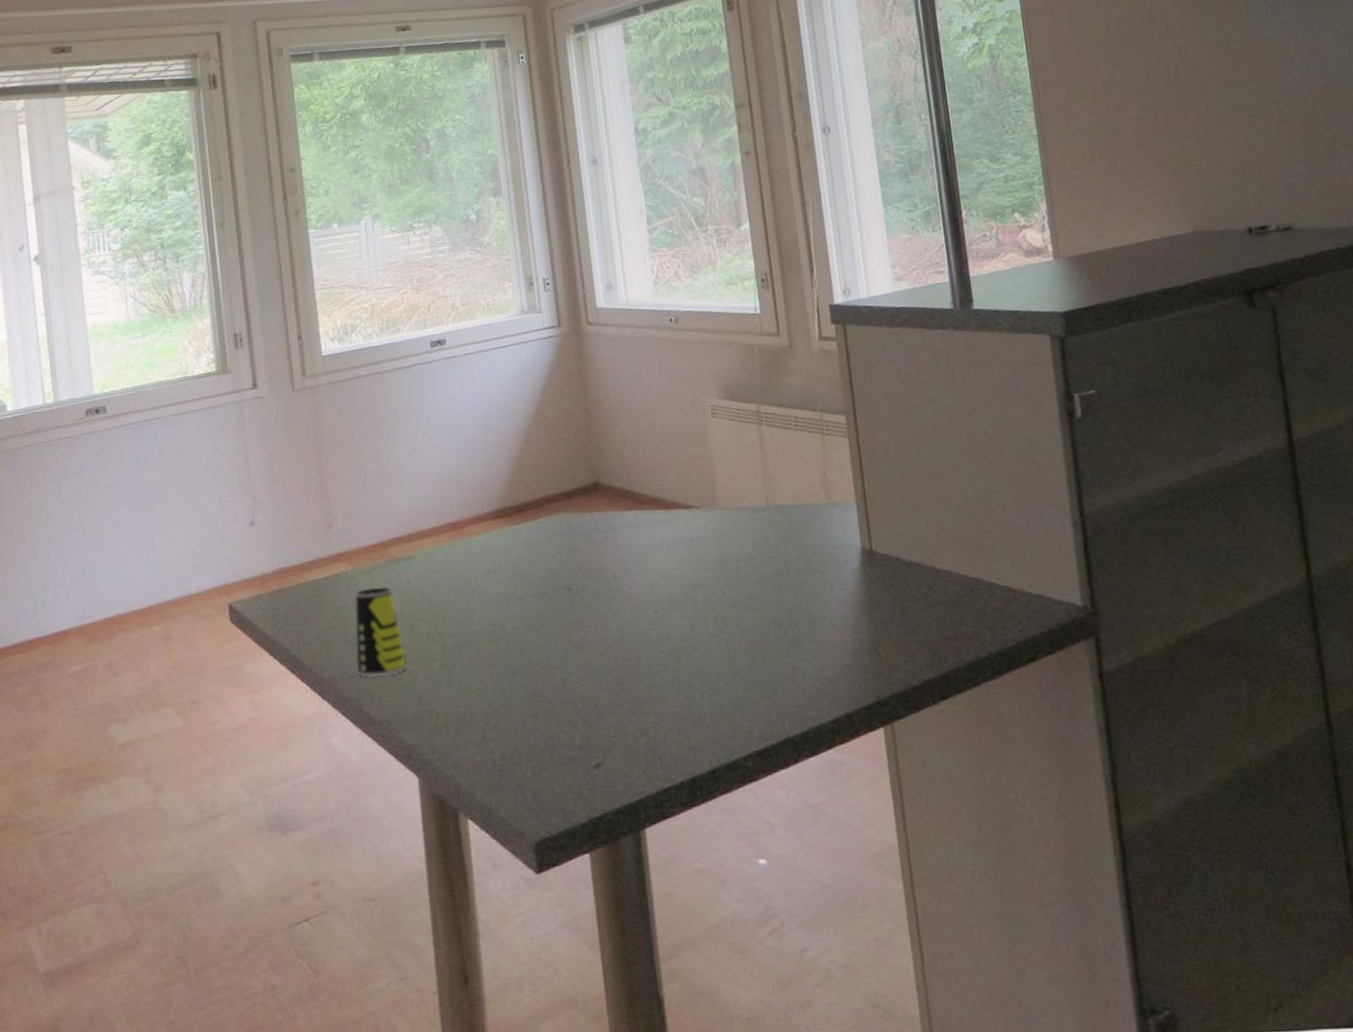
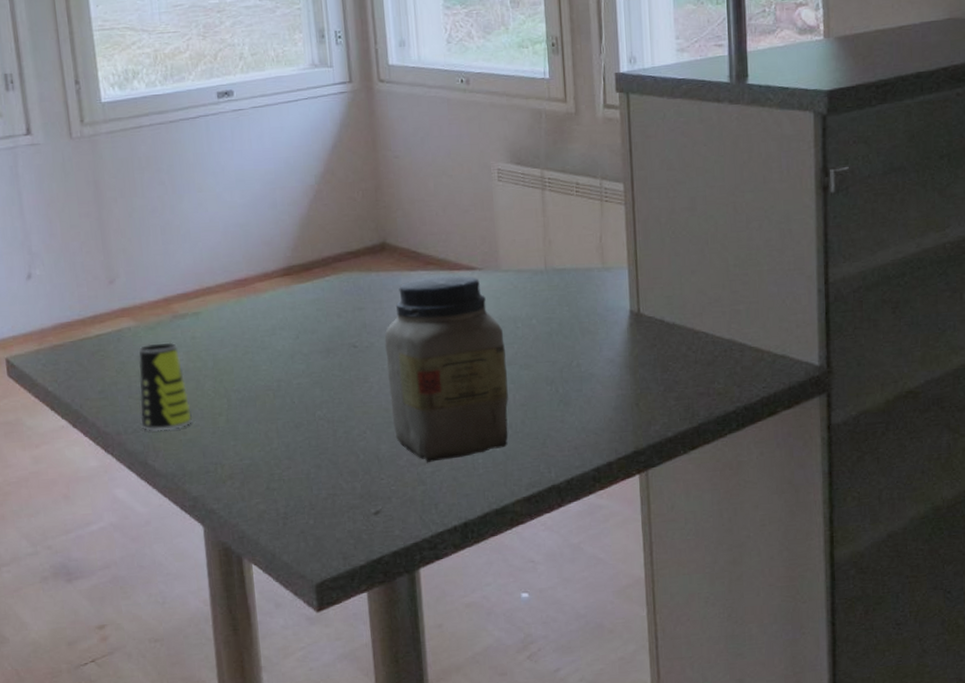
jar: none [600,514,736,713] -> present [384,275,509,464]

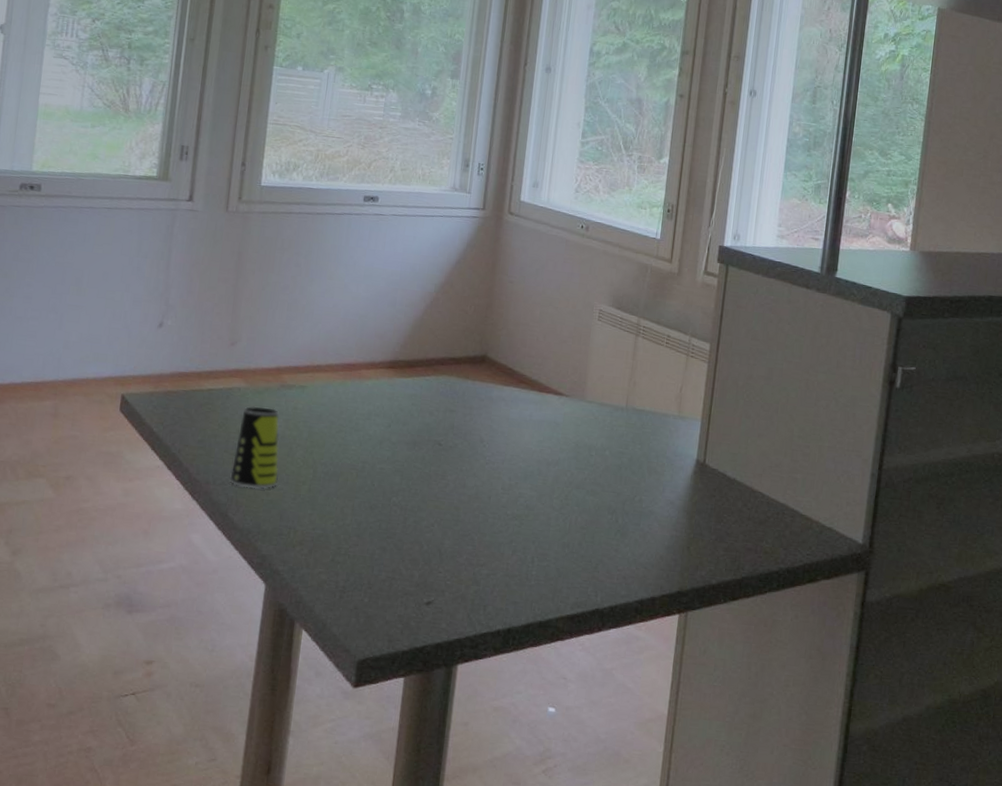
jar: present [384,275,509,464] -> none [460,394,578,566]

